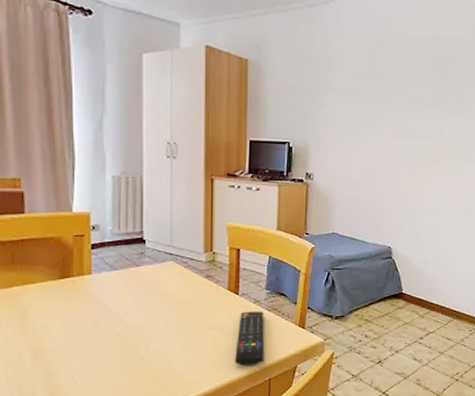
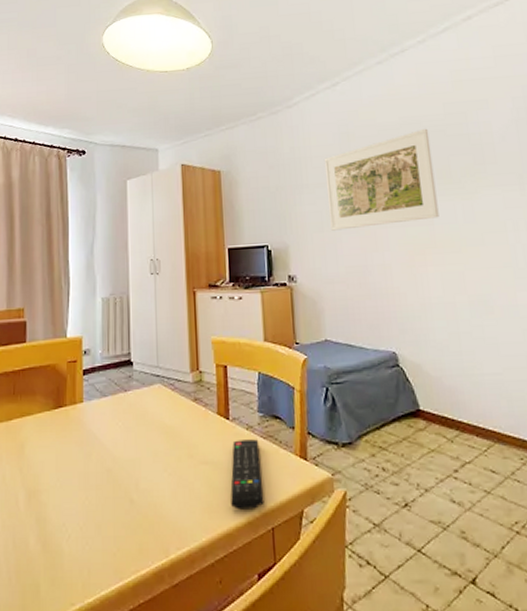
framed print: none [351,49,453,136] -> present [324,128,439,231]

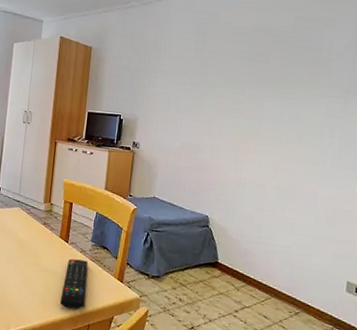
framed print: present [324,128,439,231] -> none [175,37,276,116]

